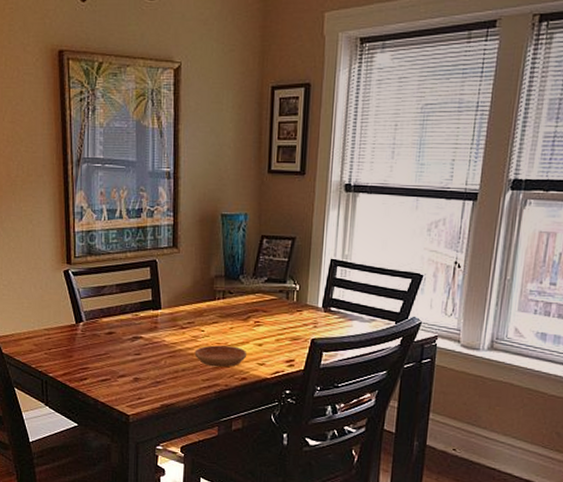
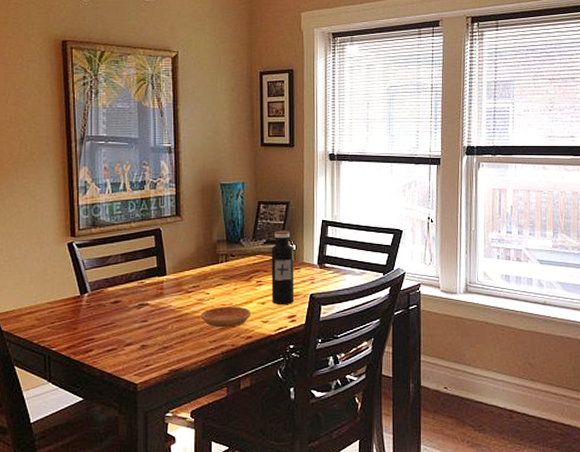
water bottle: none [269,268,297,349] -> present [271,230,295,306]

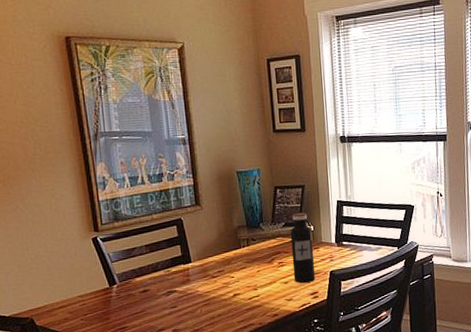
saucer: present [200,306,250,328] -> none [227,287,275,309]

